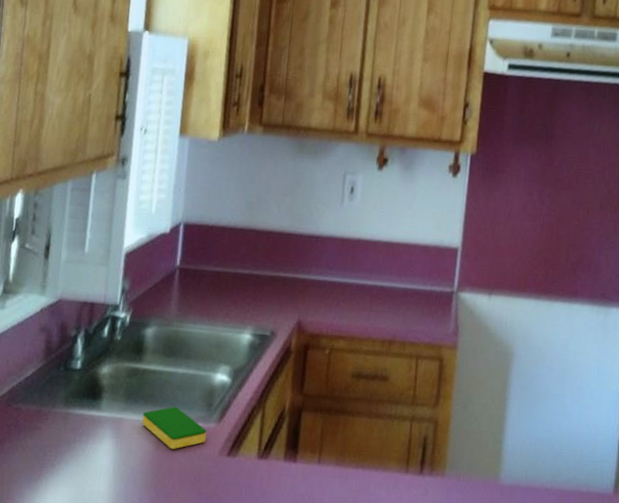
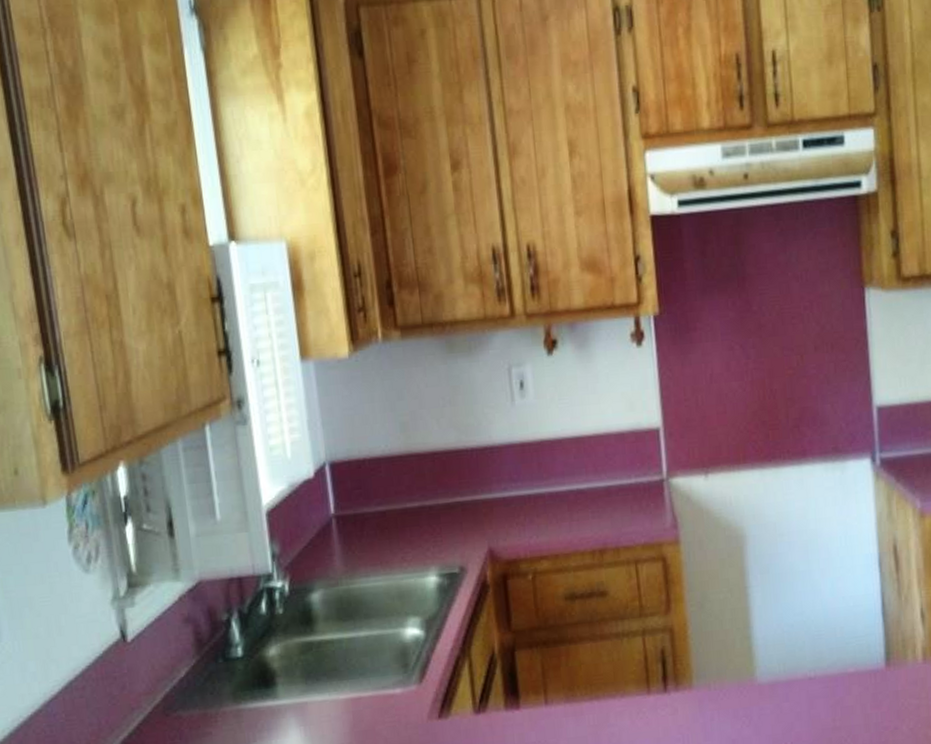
dish sponge: present [142,406,207,450] -> none [328,675,409,725]

